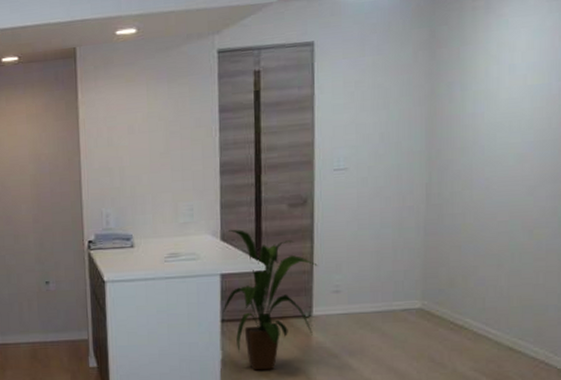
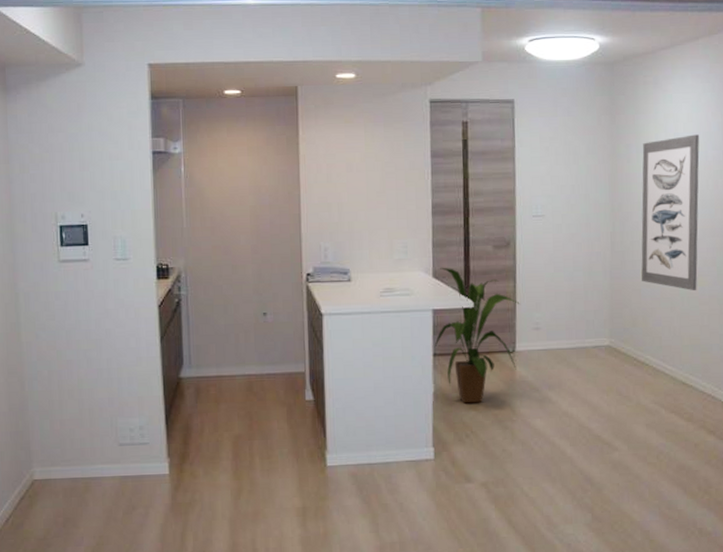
wall art: none [463,64,541,245] -> present [641,134,700,290]

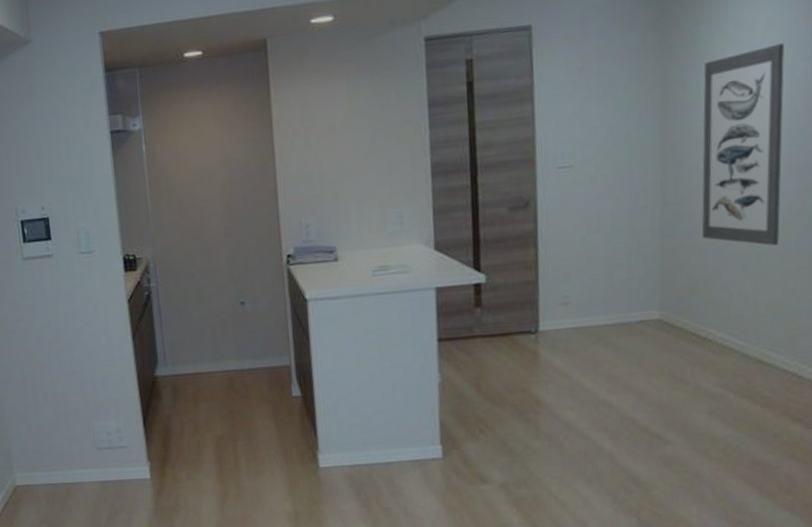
house plant: present [434,267,520,404] -> none [439,237,543,394]

